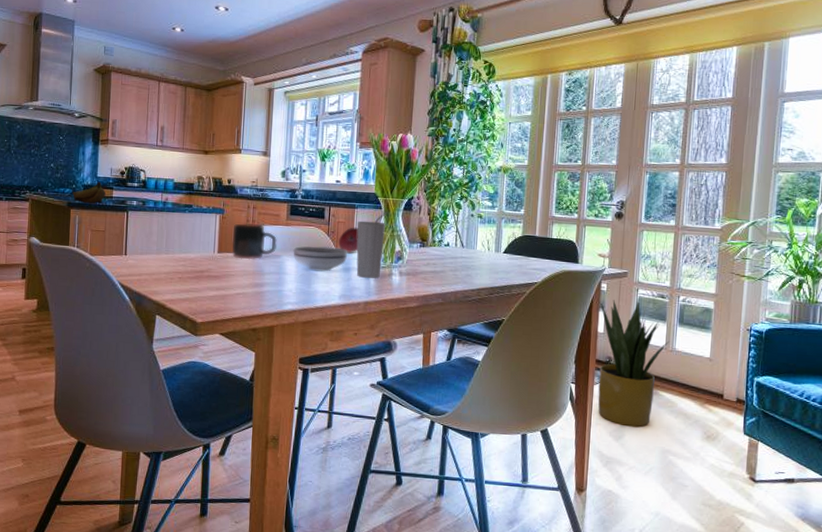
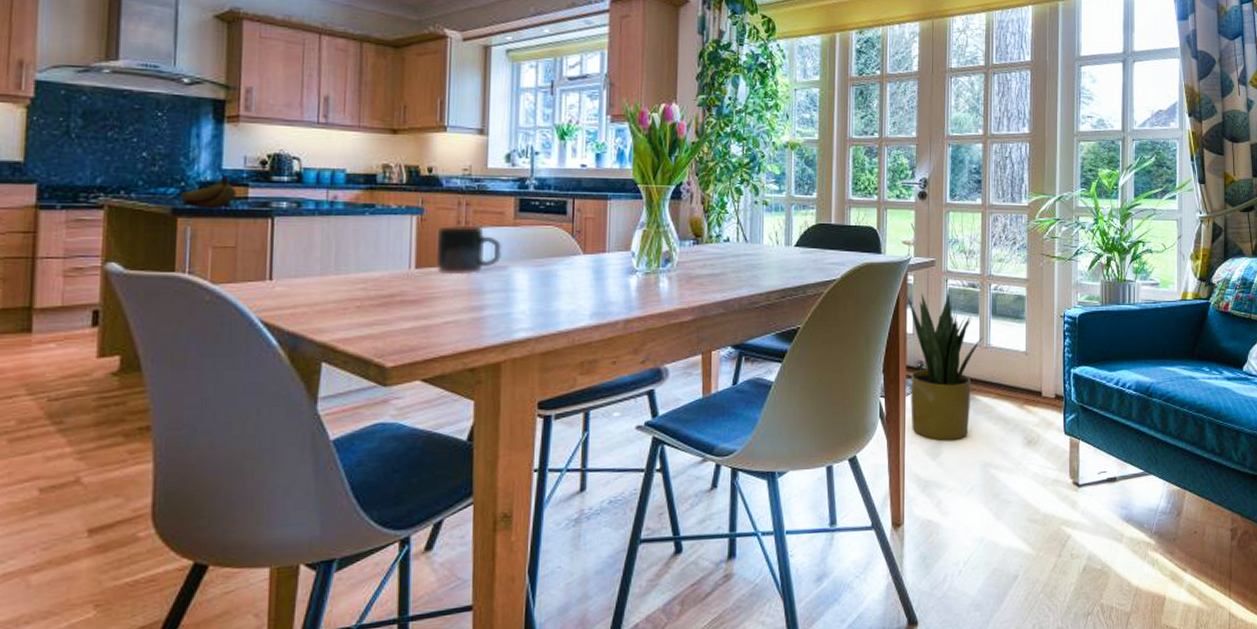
bowl: present [293,246,348,272] -> none [524,251,600,284]
fruit: present [338,227,359,253] -> none [587,224,614,257]
cup: present [356,212,387,279] -> none [610,202,650,290]

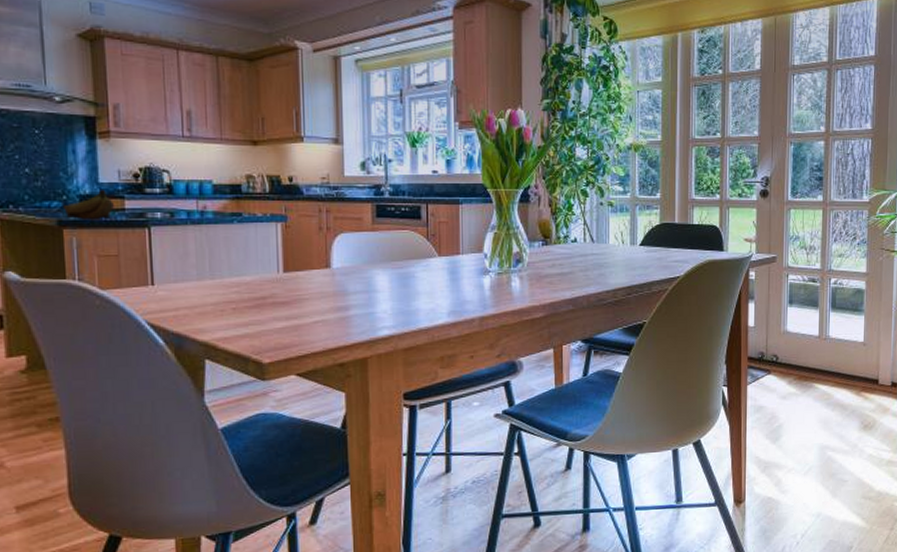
mug: present [436,225,501,275] -> none [301,231,362,278]
planter: present [908,290,983,441] -> none [750,284,822,426]

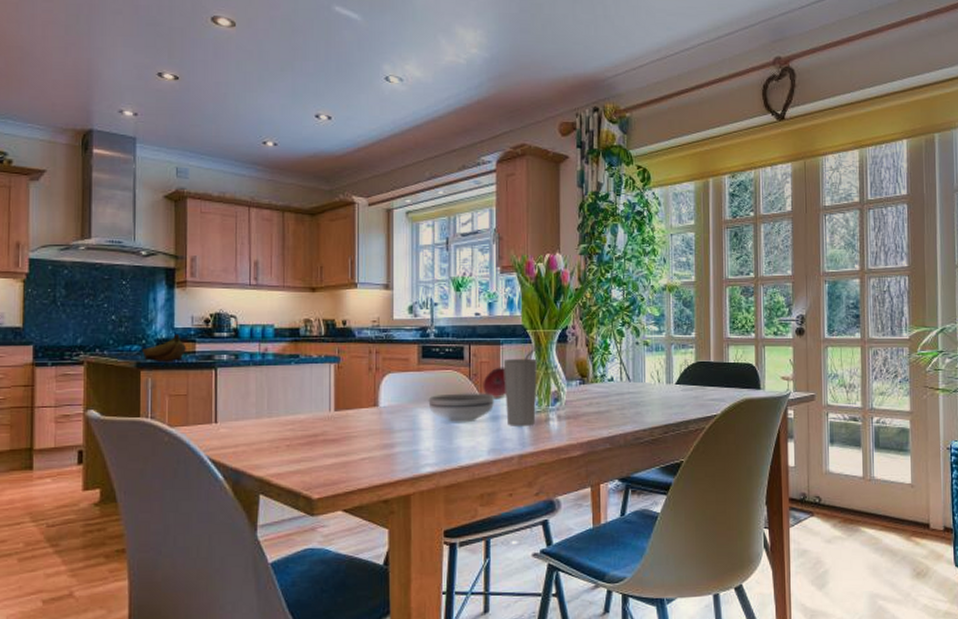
bowl: none [384,254,455,285] -> present [428,393,495,423]
fruit: none [442,227,468,259] -> present [483,367,507,398]
cup: none [463,206,499,289] -> present [503,346,538,428]

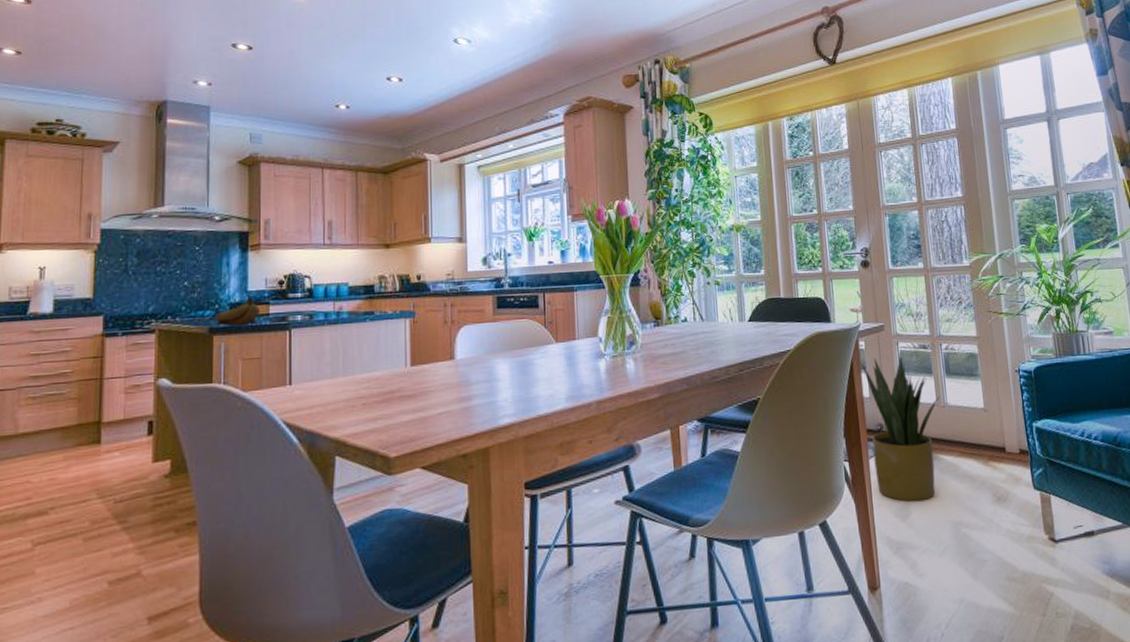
bowl: present [428,393,495,423] -> none [504,340,571,372]
fruit: present [483,367,507,398] -> none [558,313,583,345]
cup: present [503,346,538,428] -> none [578,291,613,373]
planter: none [789,423,866,572] -> present [861,352,940,502]

